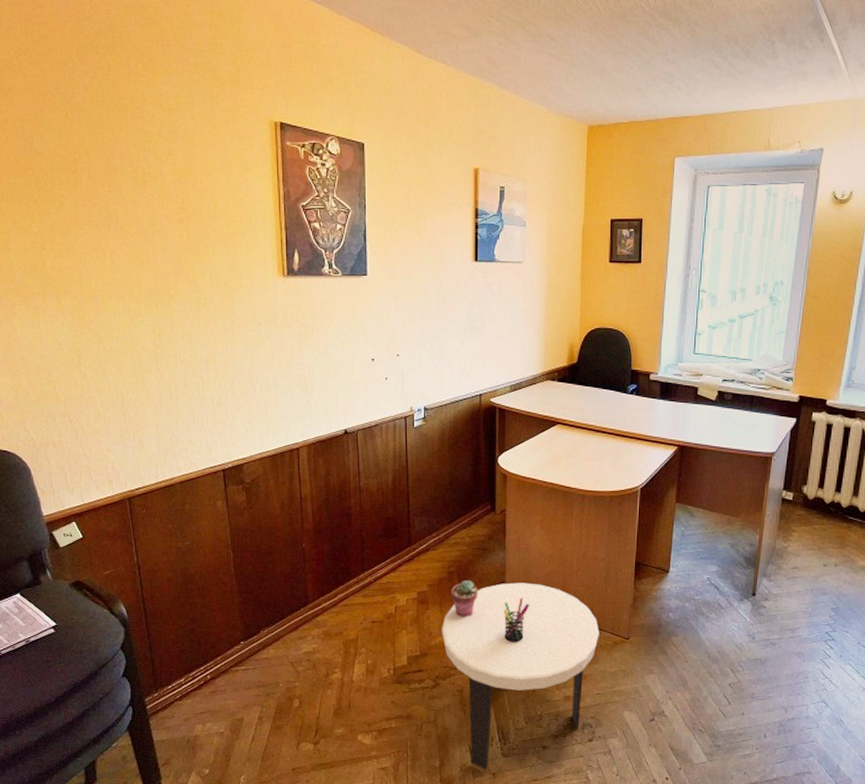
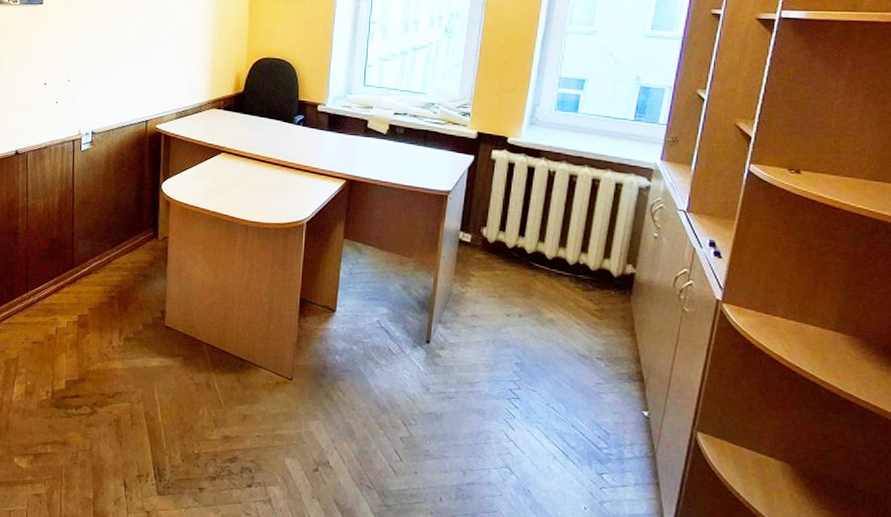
side table: present [441,582,599,771] -> none [100,312,261,508]
potted succulent: present [451,580,478,618] -> none [111,306,138,345]
pen holder: present [503,598,530,643] -> none [163,328,190,375]

